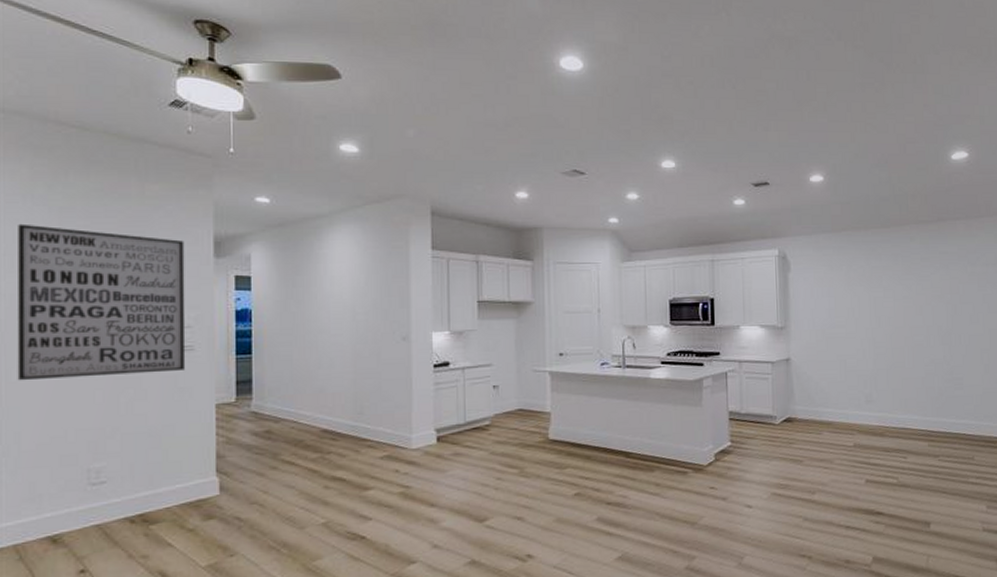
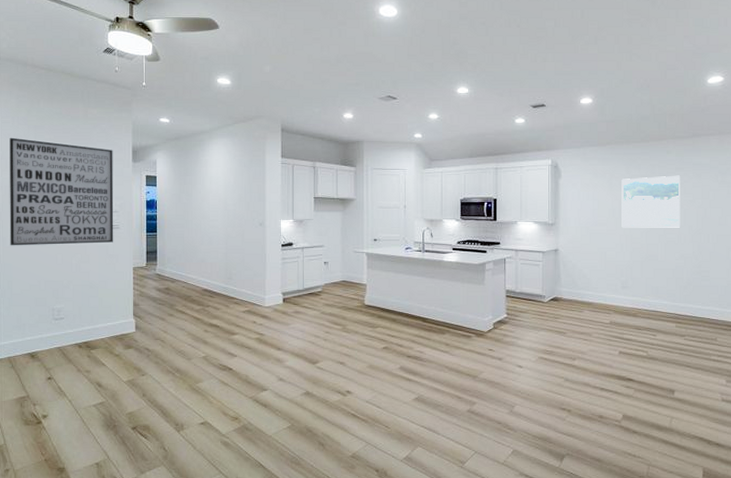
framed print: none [860,266,928,330] -> present [621,175,680,228]

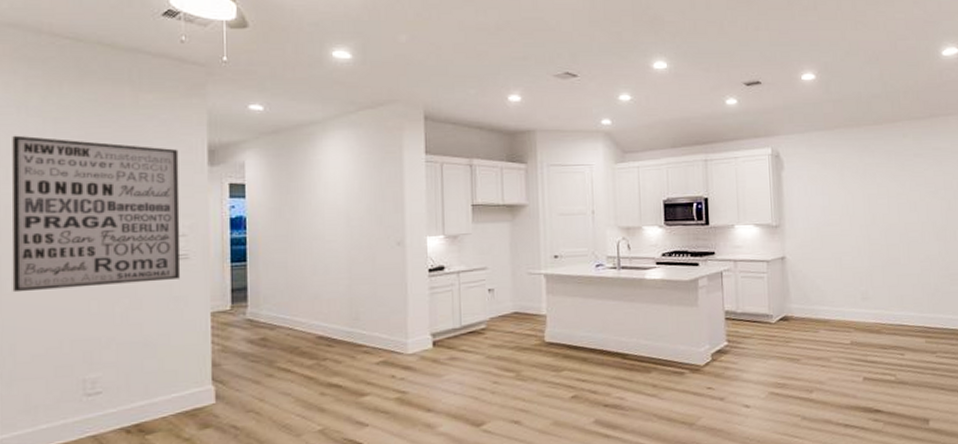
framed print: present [621,175,680,228] -> none [854,162,922,227]

